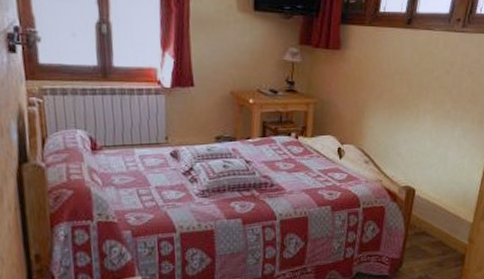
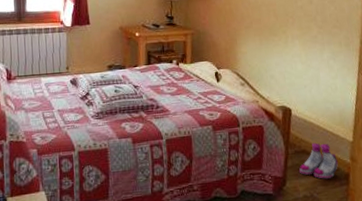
boots: none [417,224,457,260] -> present [299,142,339,179]

